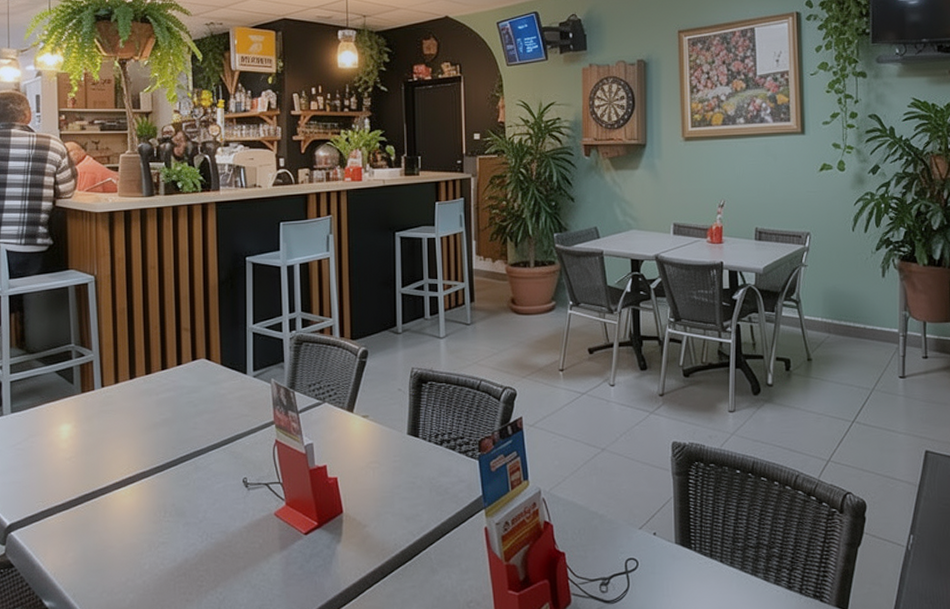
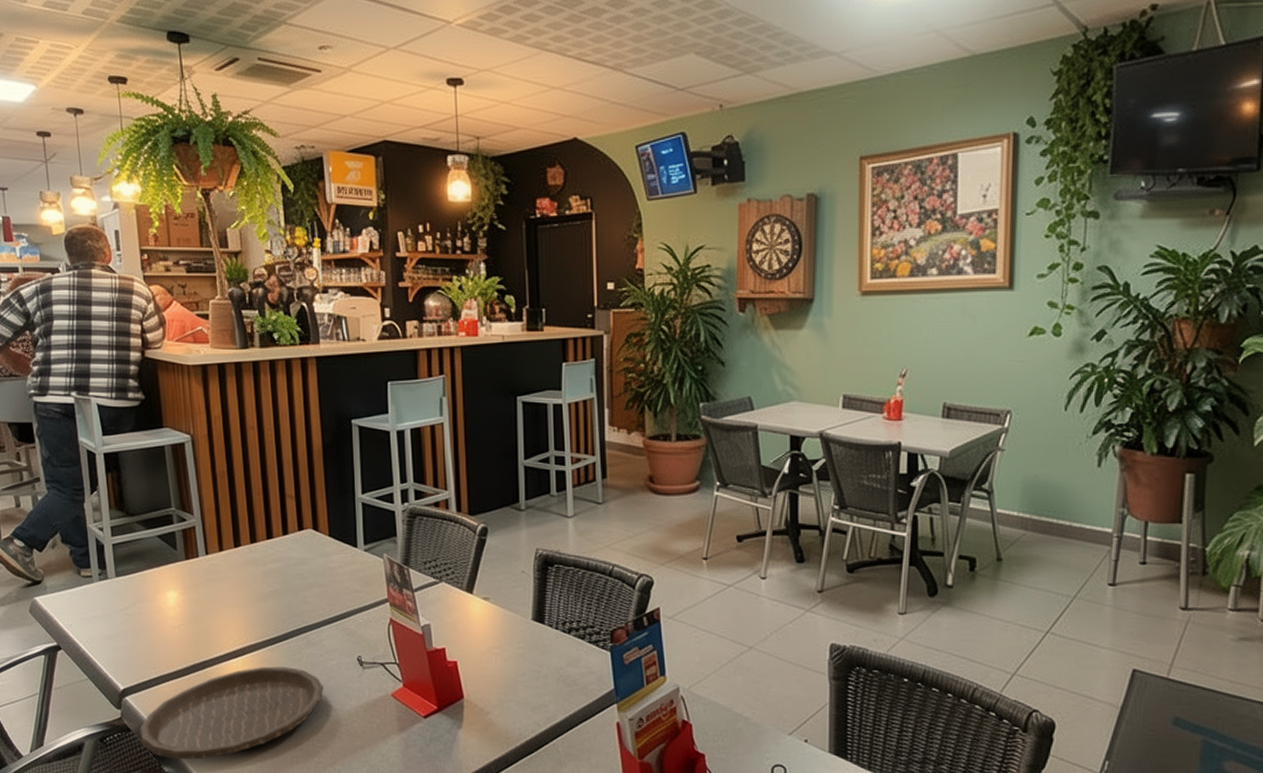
plate: none [23,493,209,593] -> present [140,666,324,760]

